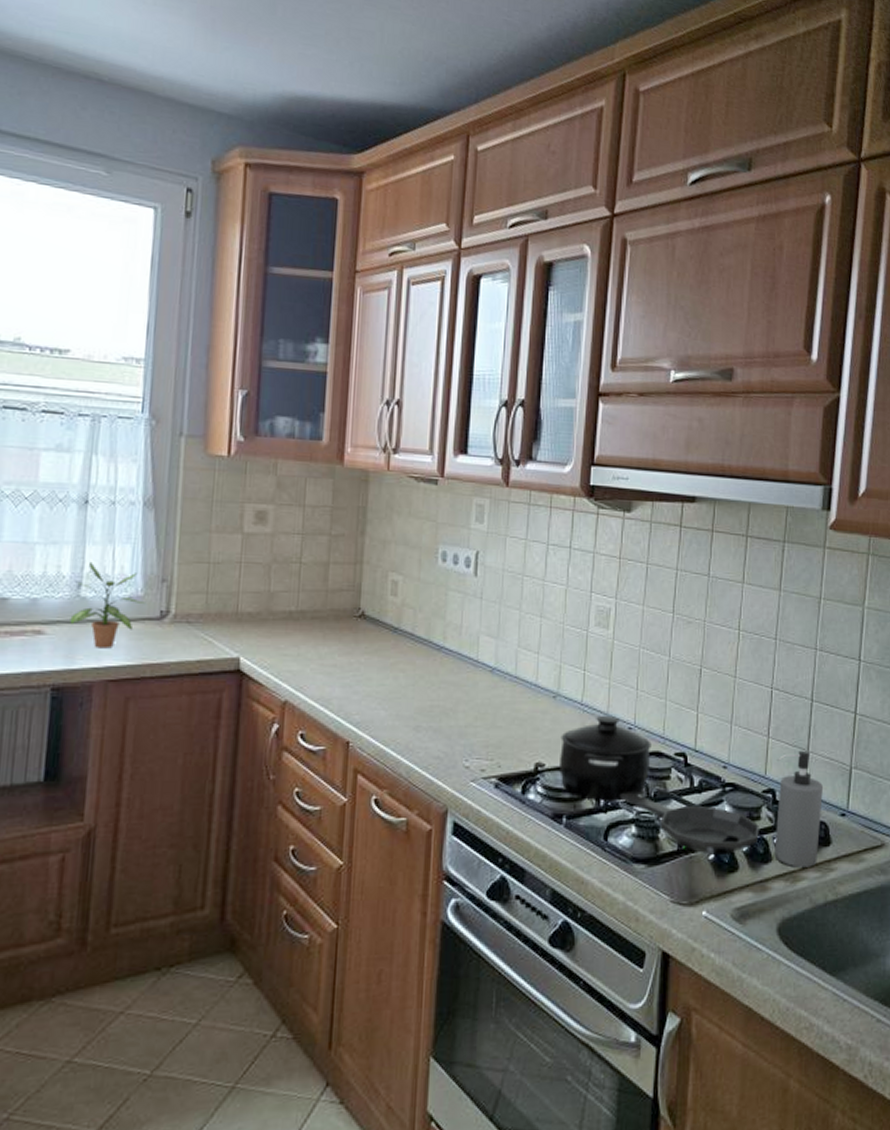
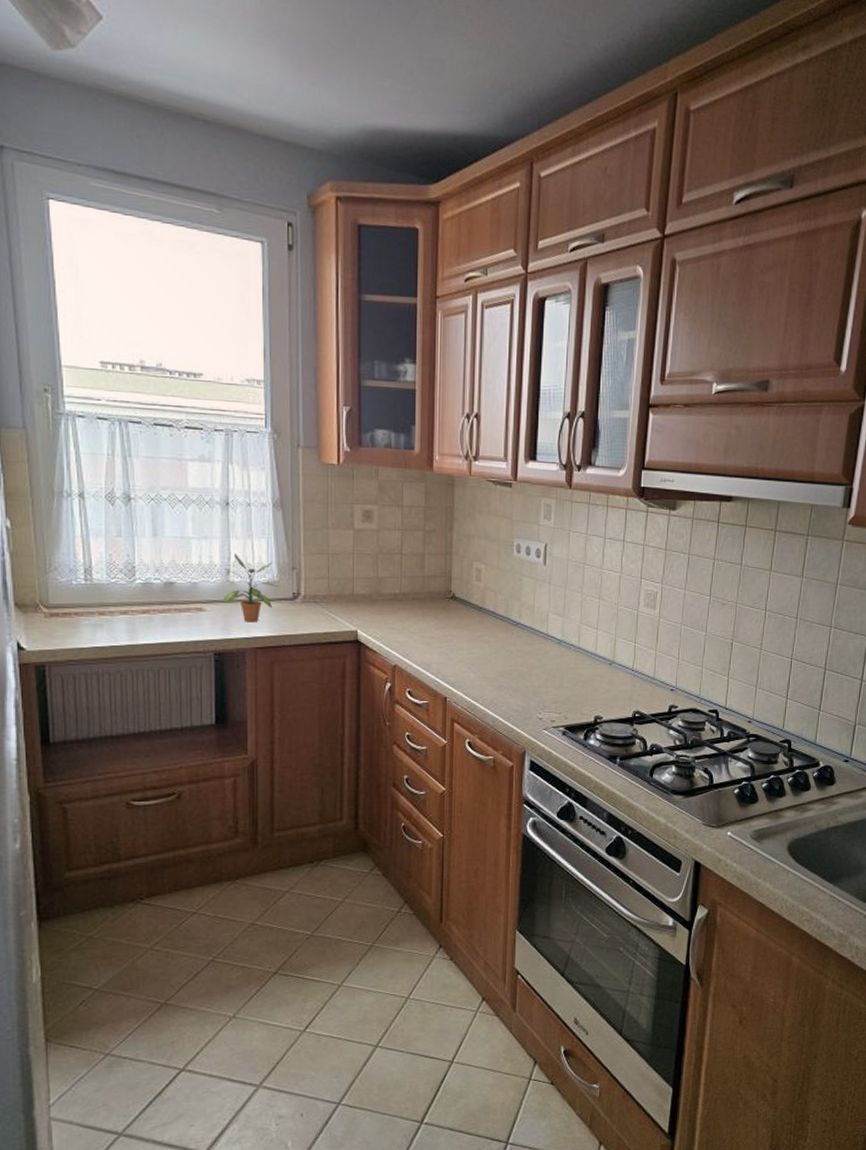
saucepan: present [559,715,652,802] -> none [614,679,690,747]
frying pan: present [619,792,759,855] -> none [663,740,776,790]
soap dispenser: present [774,750,823,868] -> none [788,709,831,801]

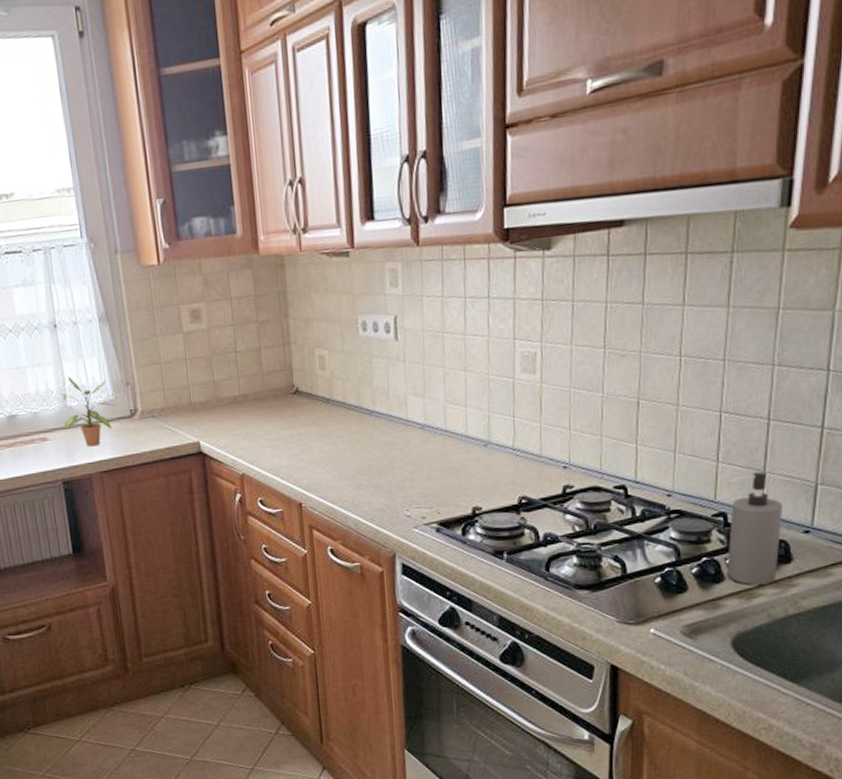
soap dispenser: none [788,709,831,801] -> present [727,471,782,586]

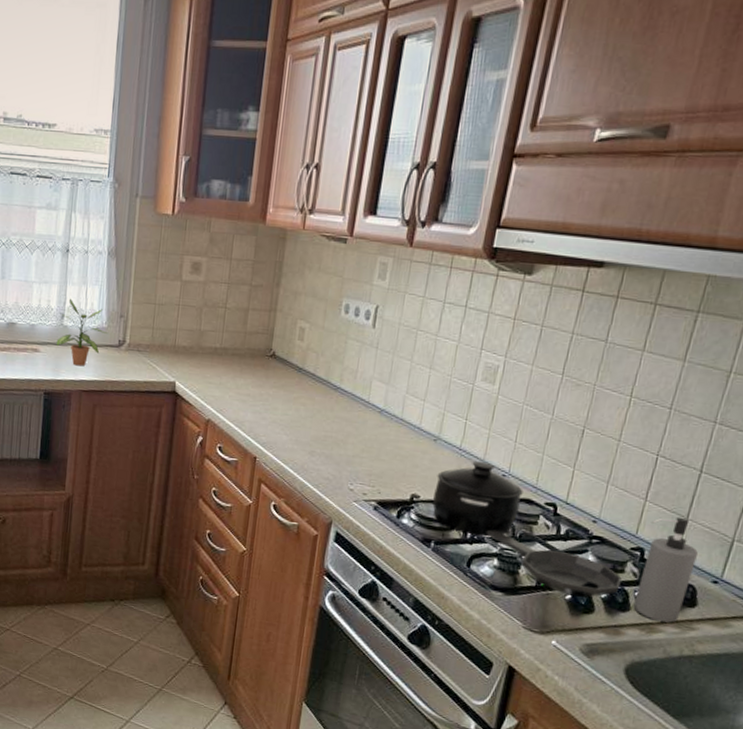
saucepan: none [495,457,589,537] -> present [432,460,523,537]
frying pan: none [558,526,709,579] -> present [486,529,622,598]

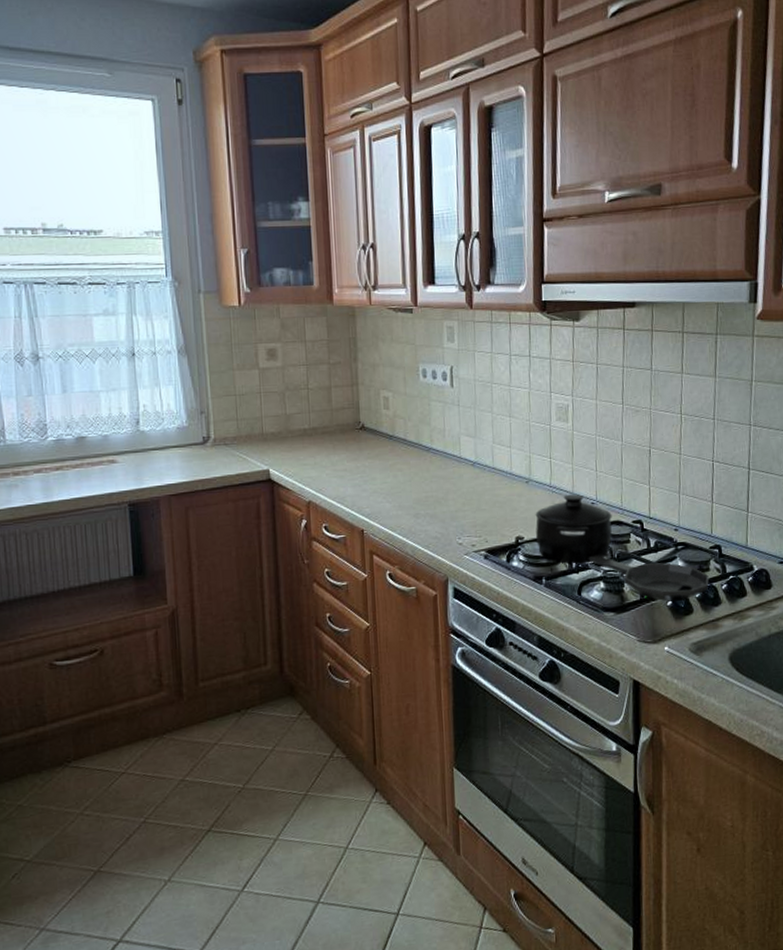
potted plant: present [56,298,108,366] -> none [134,402,190,471]
soap dispenser: present [633,517,698,623] -> none [720,511,763,608]

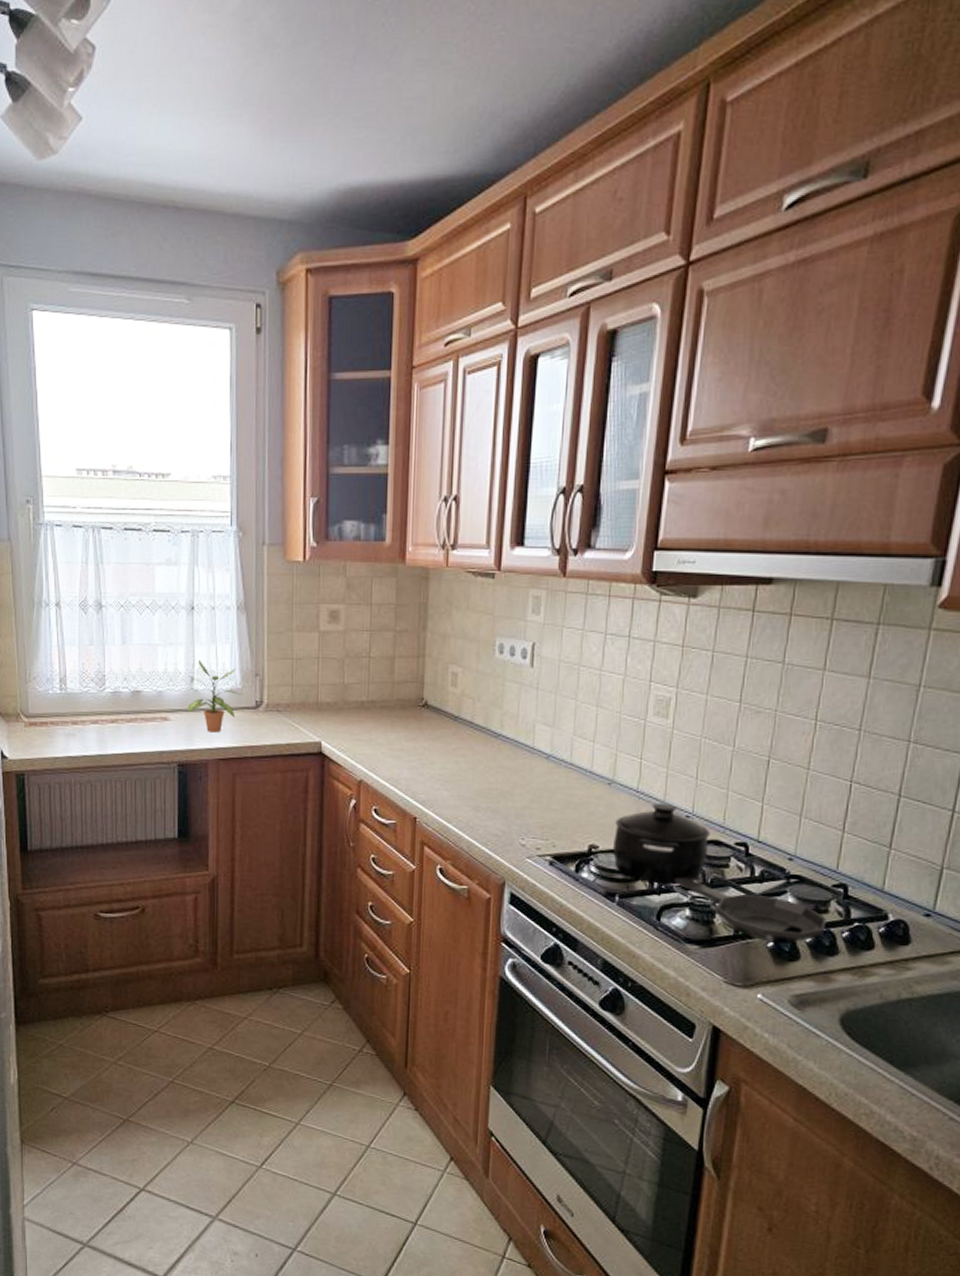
potted plant: none [134,402,190,471] -> present [187,659,243,733]

